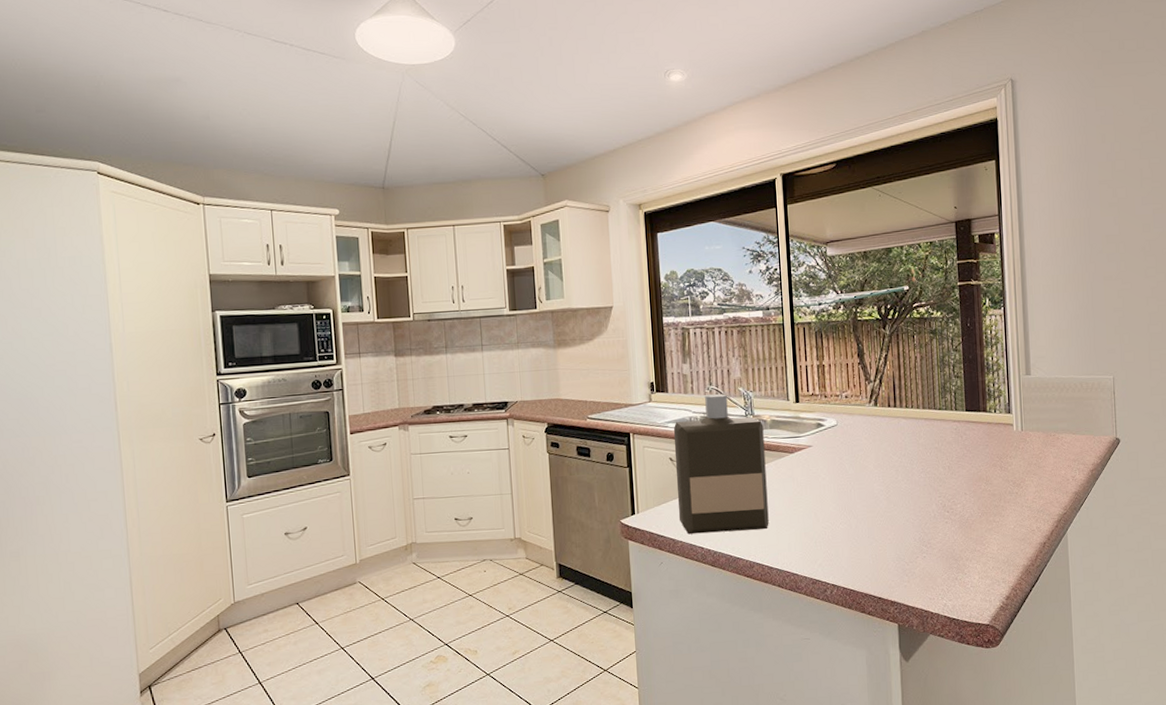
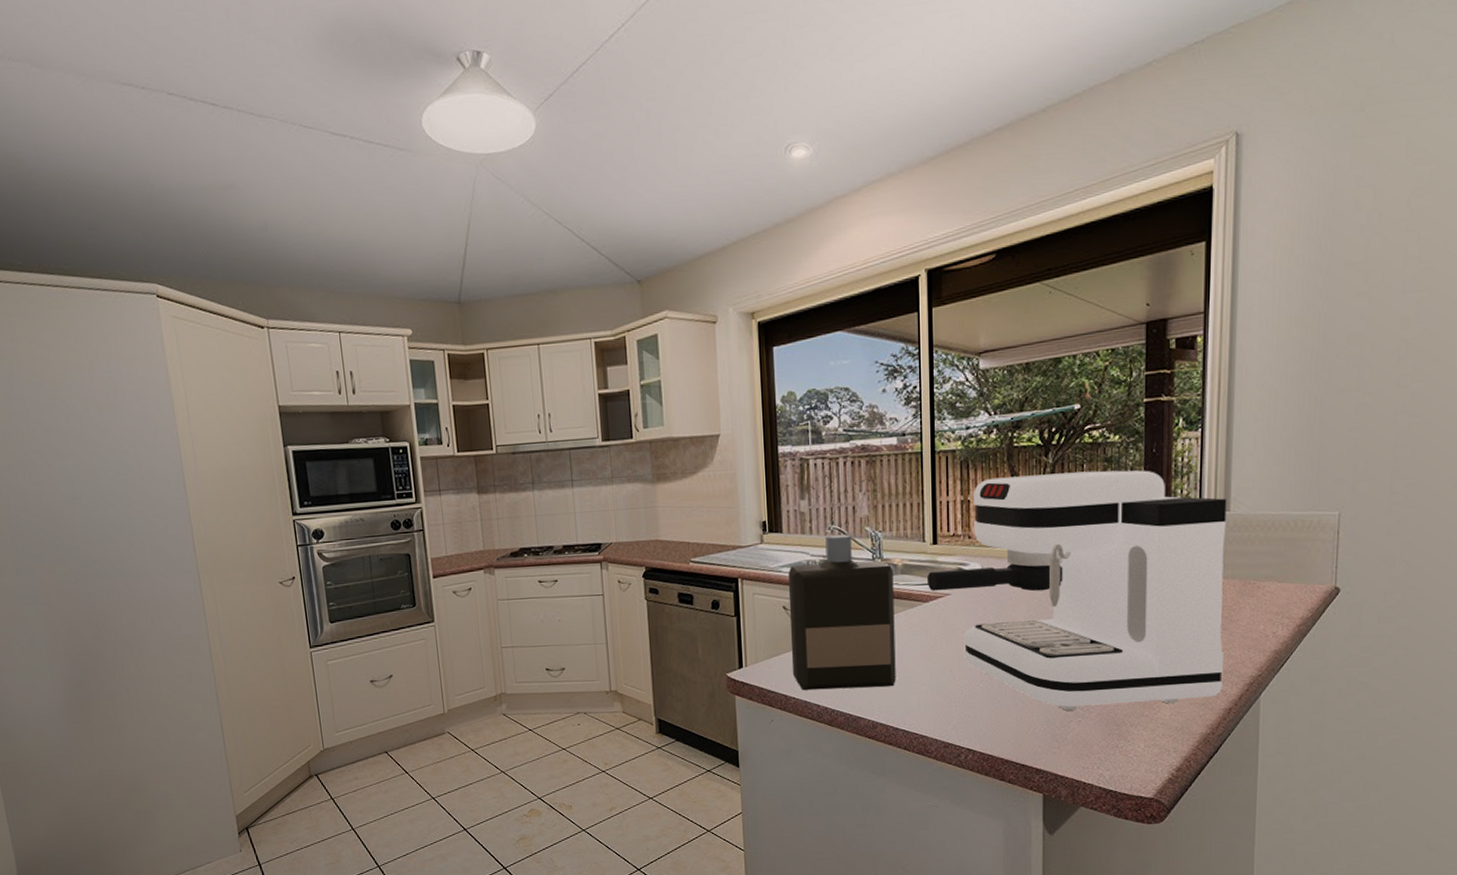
coffee maker: none [791,341,1037,548] -> present [926,470,1227,711]

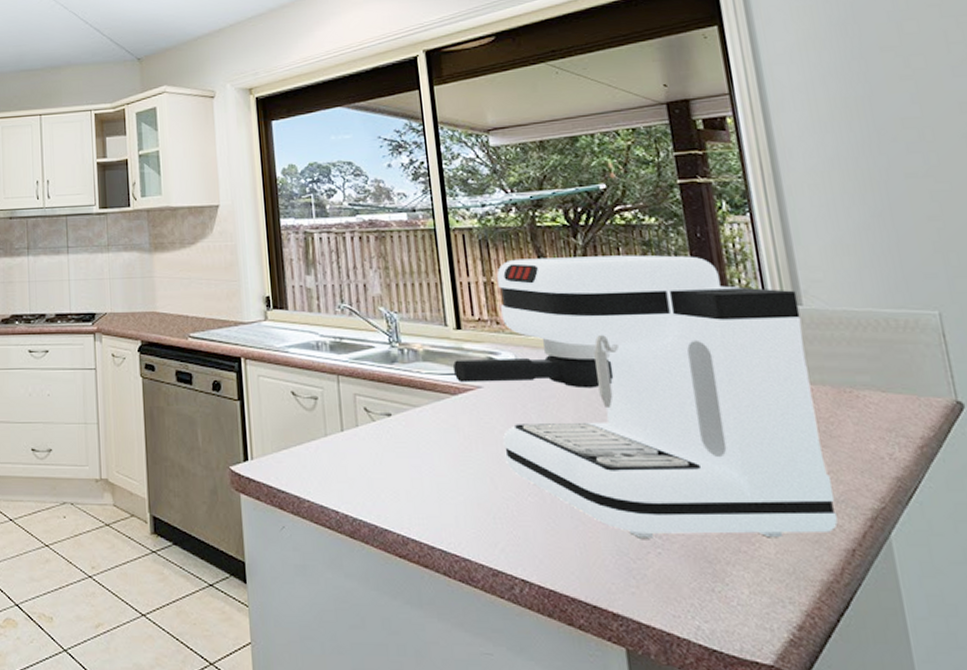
bottle: present [787,534,896,691] -> none [295,314,427,495]

